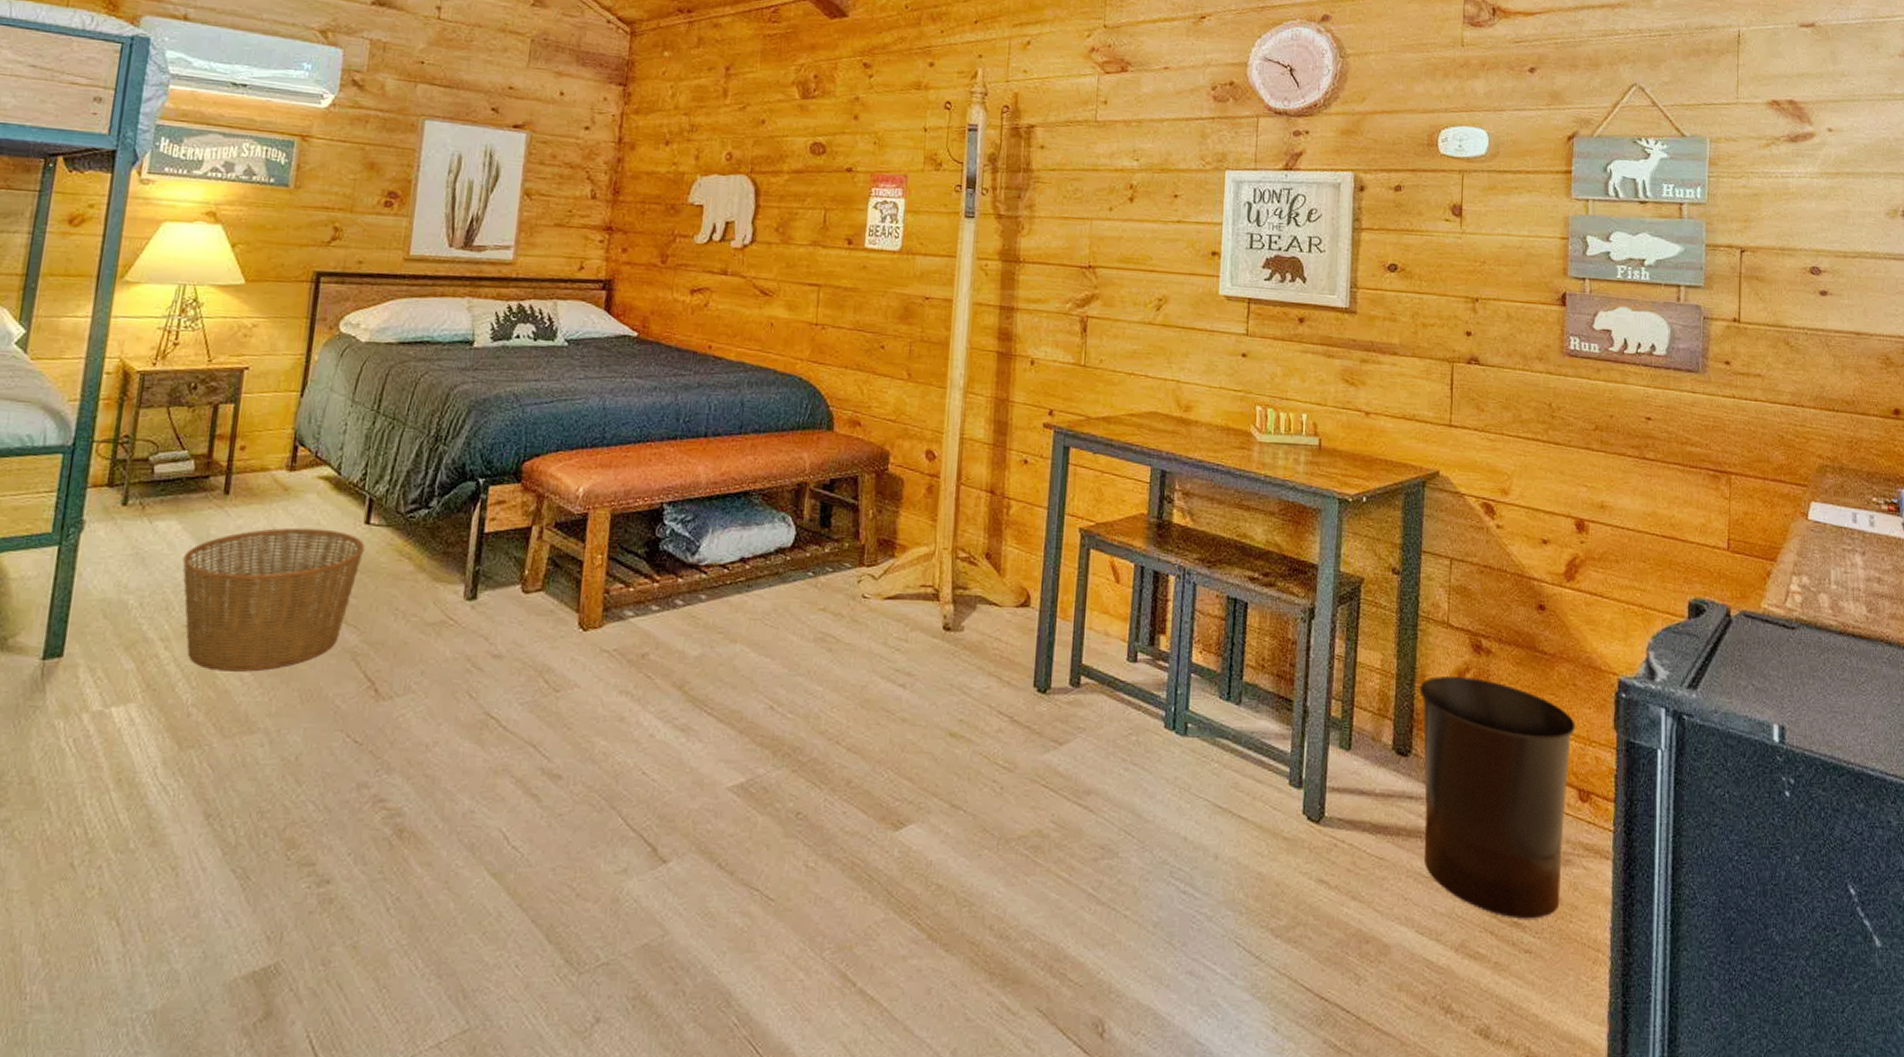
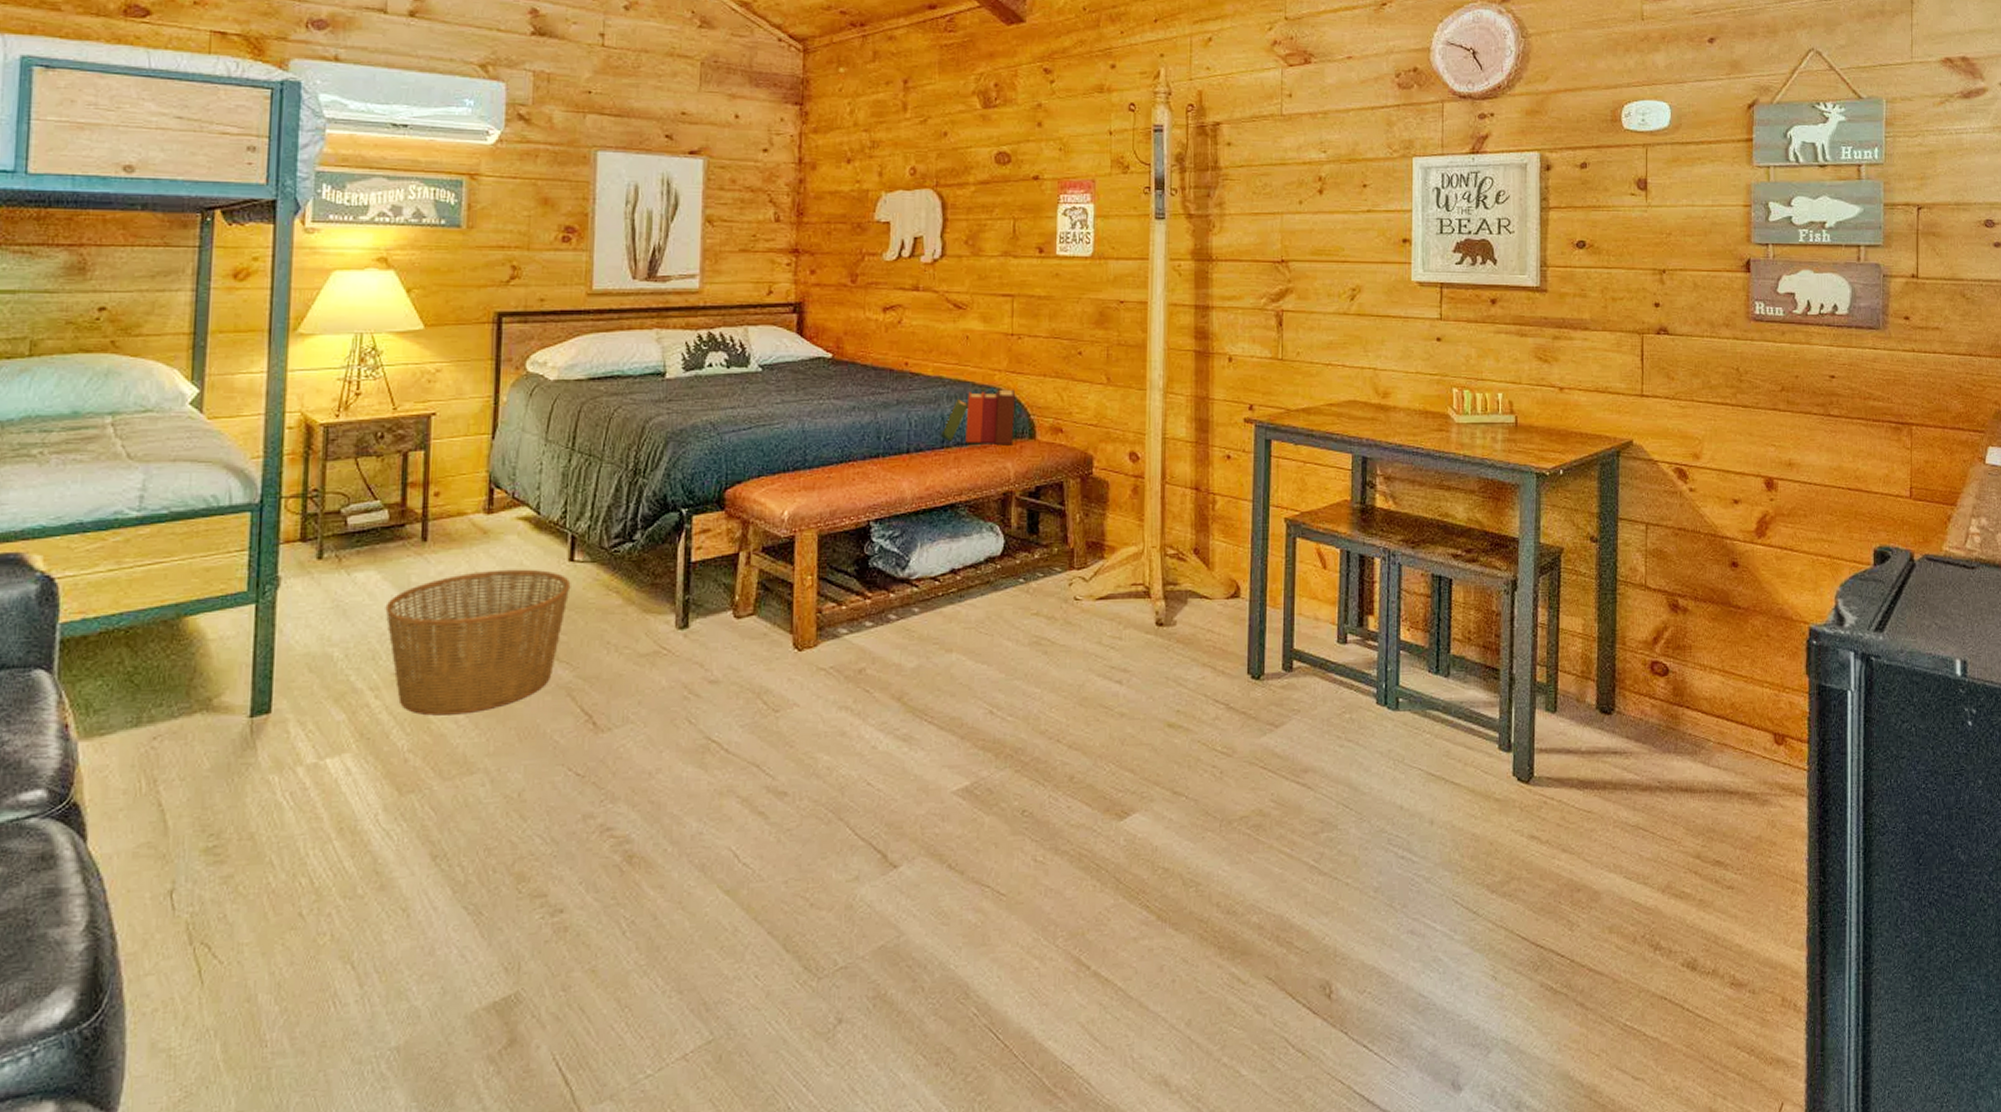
books: none [738,378,816,436] -> present [940,389,1016,446]
waste bin: present [1419,676,1575,919] -> none [1620,636,1770,858]

